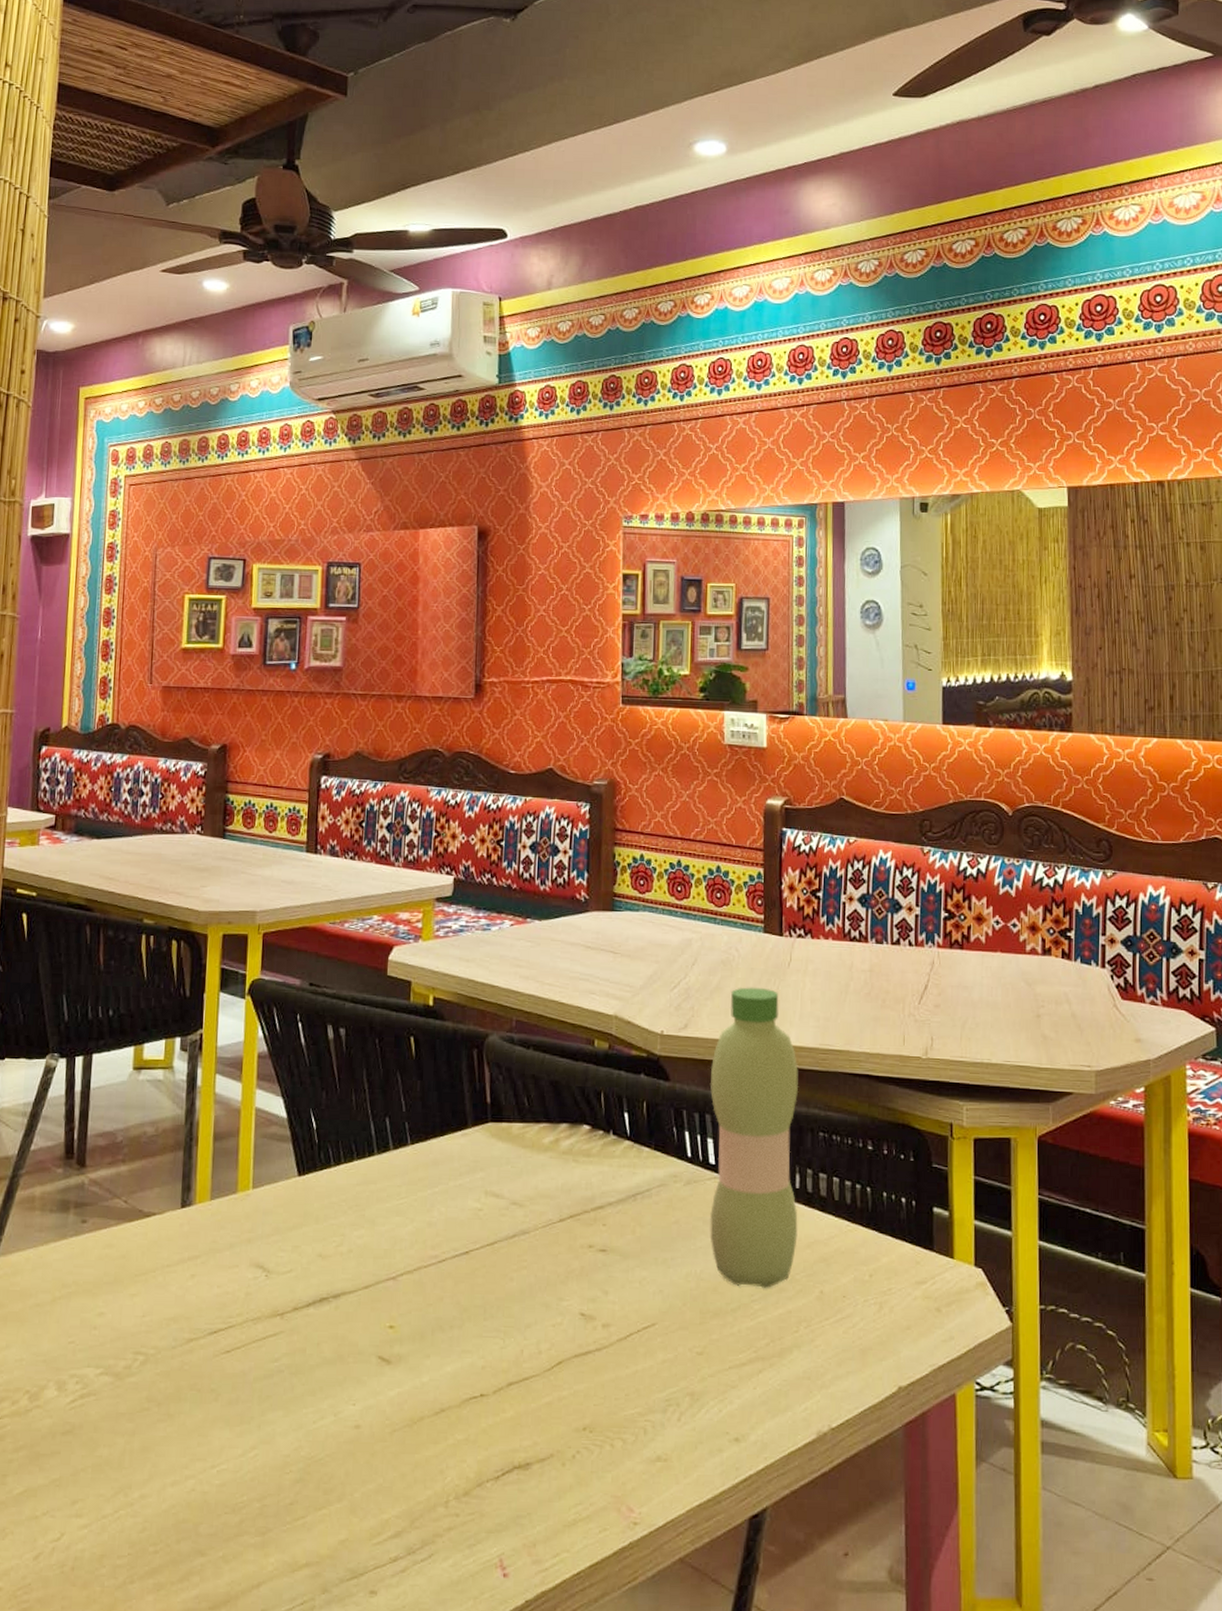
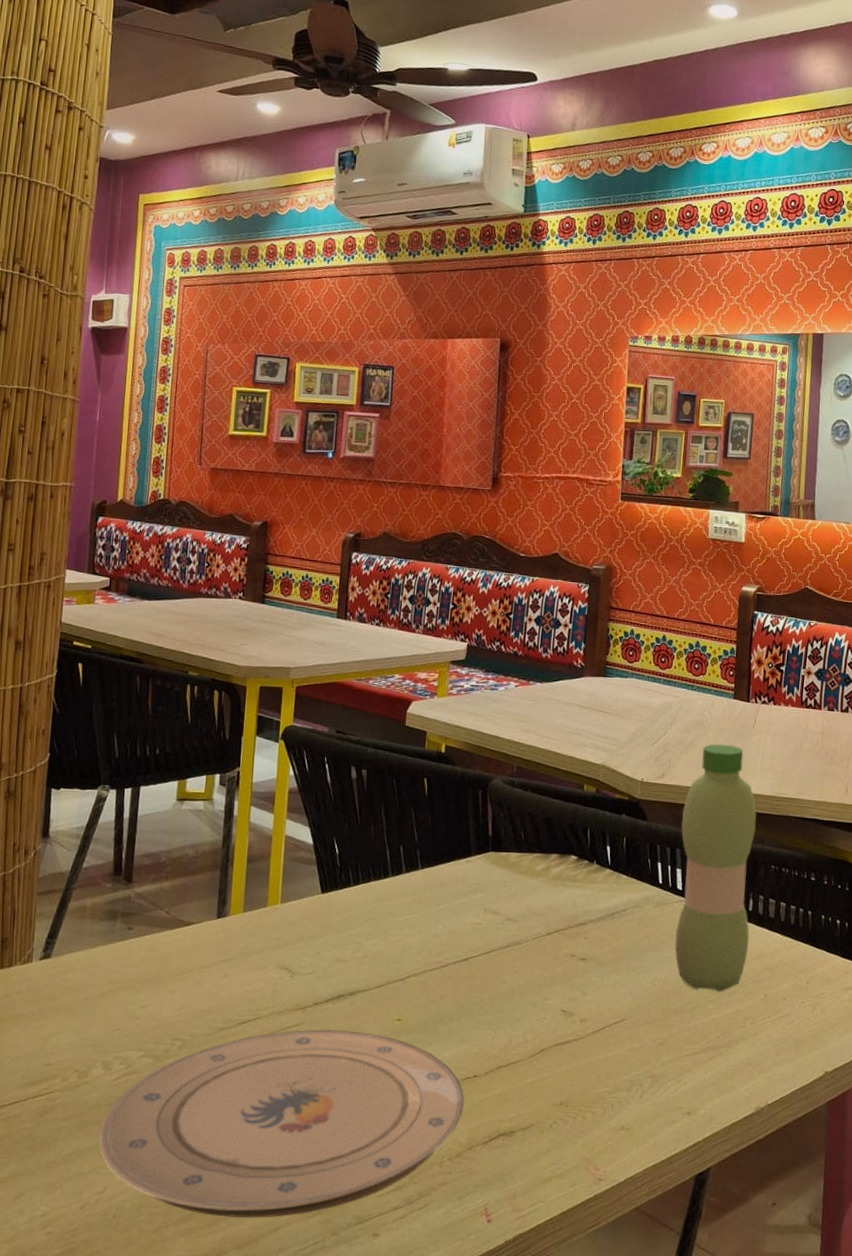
plate: none [53,1340,471,1572] -> present [98,1029,464,1219]

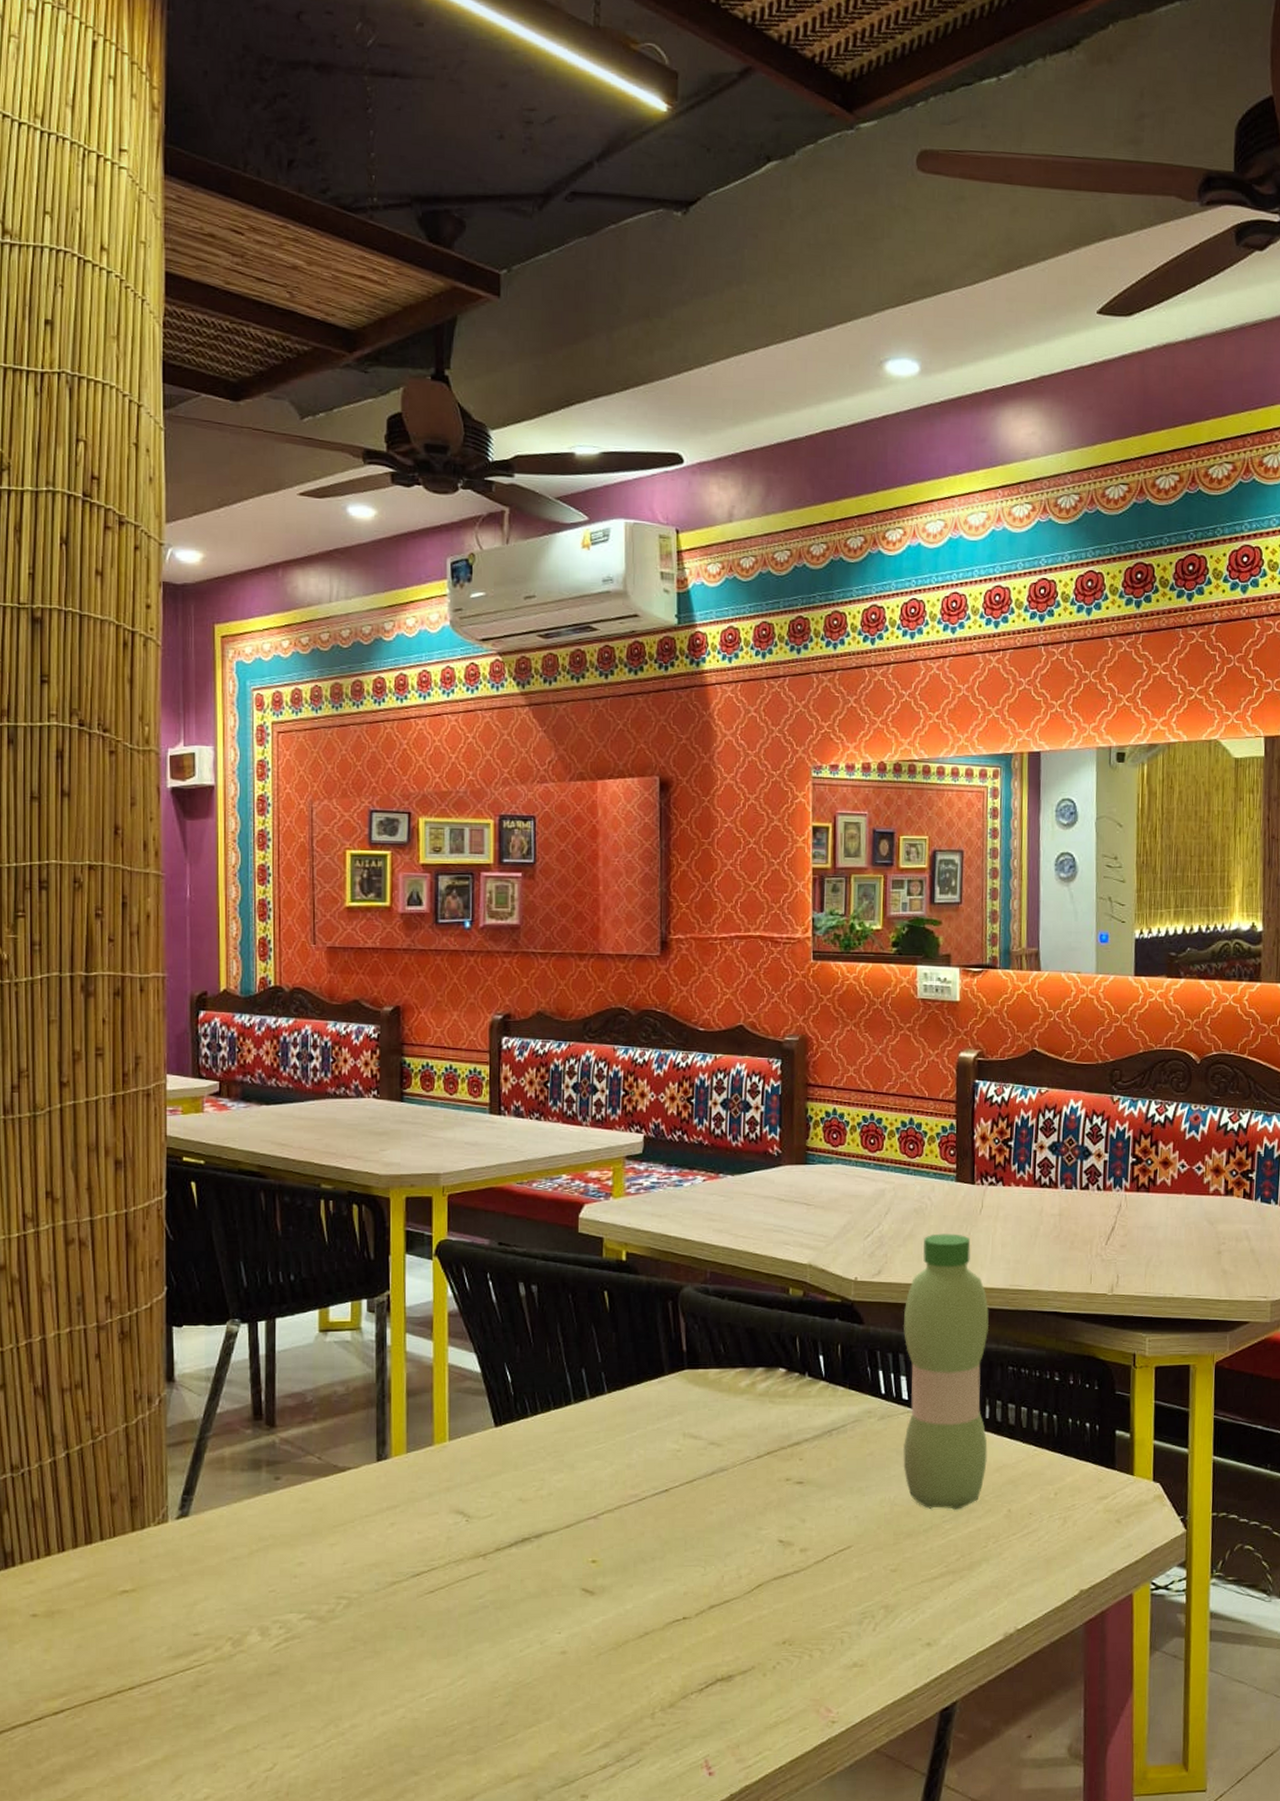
plate: present [98,1029,464,1219] -> none [261,1577,675,1788]

